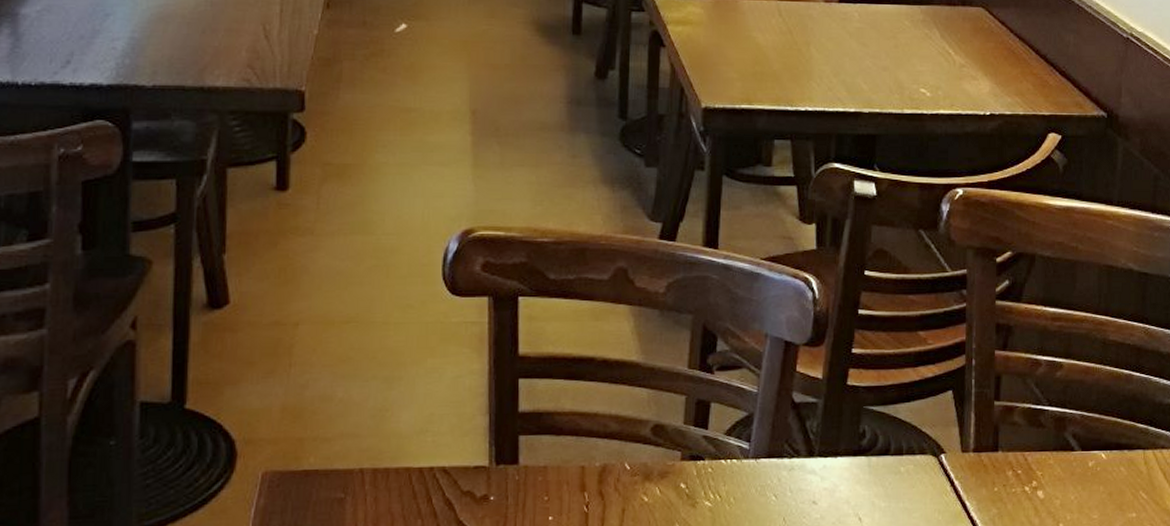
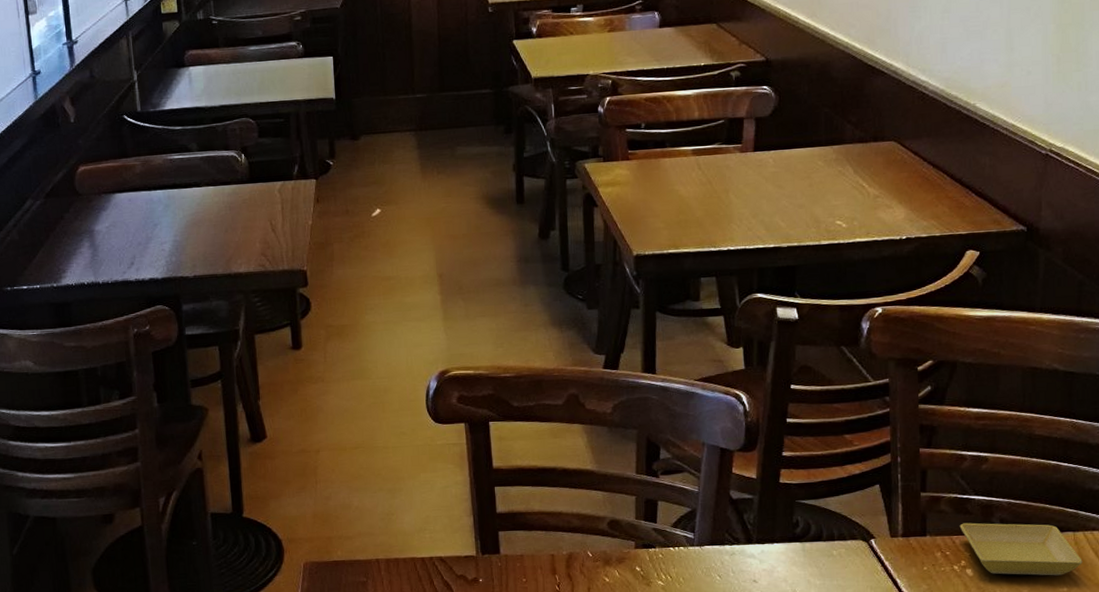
saucer: none [1032,437,1151,500] -> present [959,522,1083,576]

